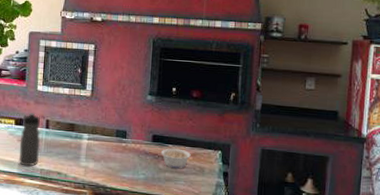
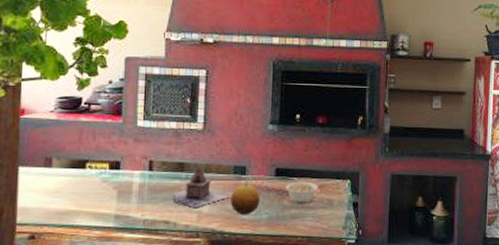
water bottle: present [18,113,41,167] -> none [115,154,143,218]
teapot: none [64,128,112,164] -> present [173,167,229,209]
fruit: none [112,146,138,174] -> present [230,183,260,215]

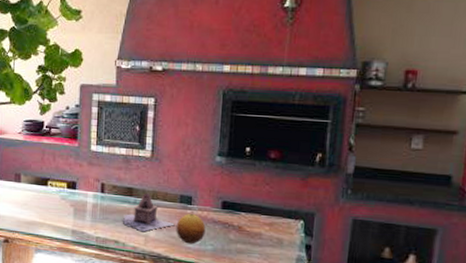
legume: present [285,181,318,204] -> none [231,216,267,240]

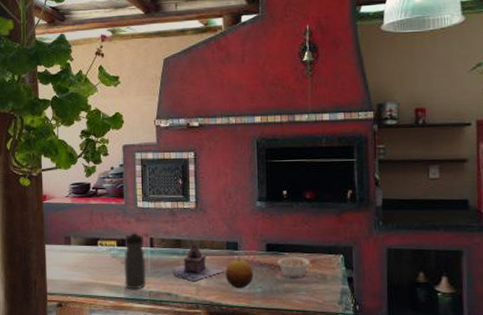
water bottle: none [72,175,96,234] -> present [124,232,147,290]
legume: none [231,216,267,240] -> present [276,256,310,279]

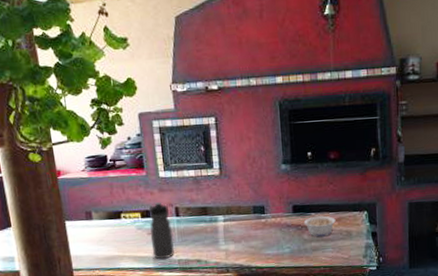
teapot: present [173,243,224,282] -> none [201,209,252,248]
fruit: present [225,258,254,289] -> none [253,221,281,251]

